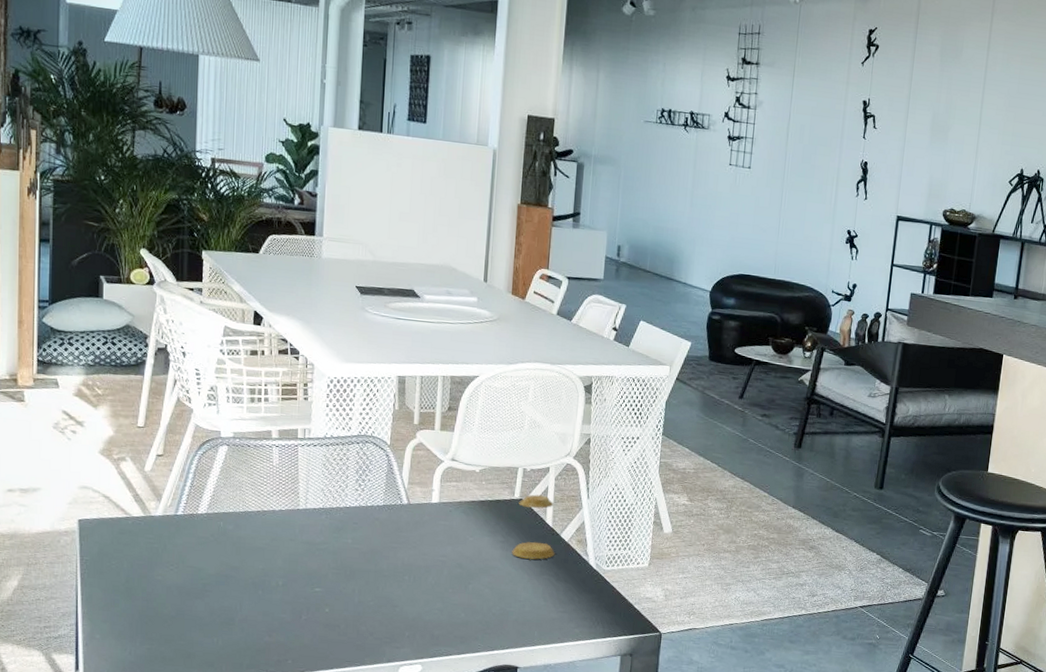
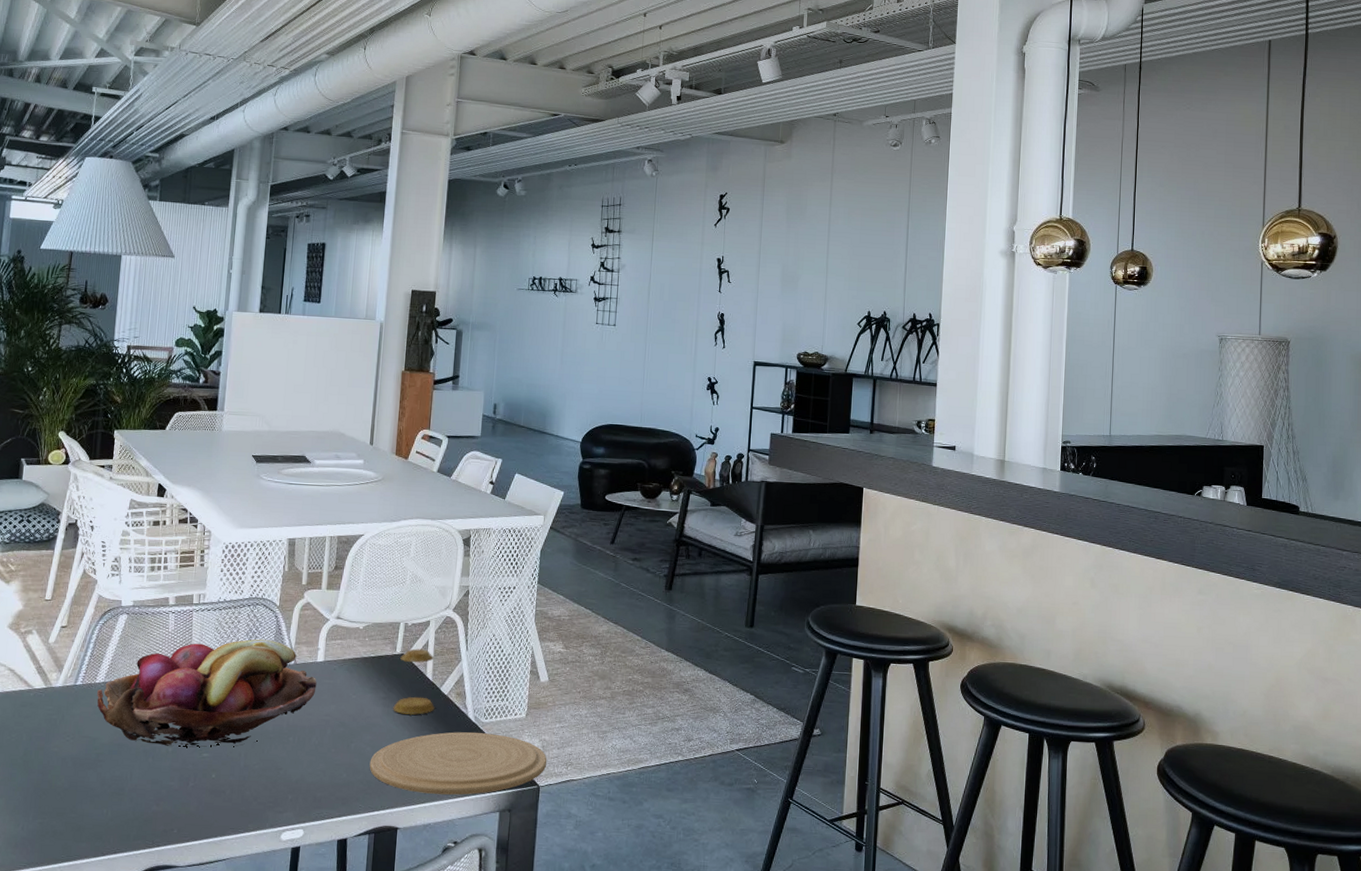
fruit basket: none [200,477,432,583] -> present [97,639,317,747]
plate: none [488,577,670,639] -> present [369,732,547,795]

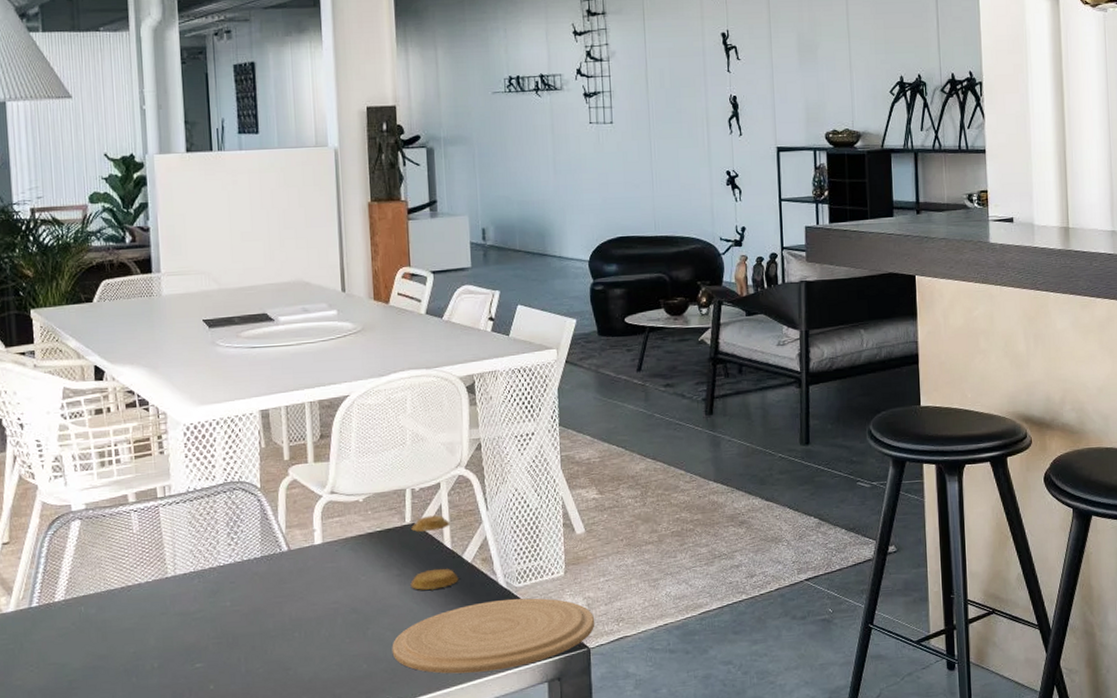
fruit basket: present [97,639,317,747] -> none [58,527,318,662]

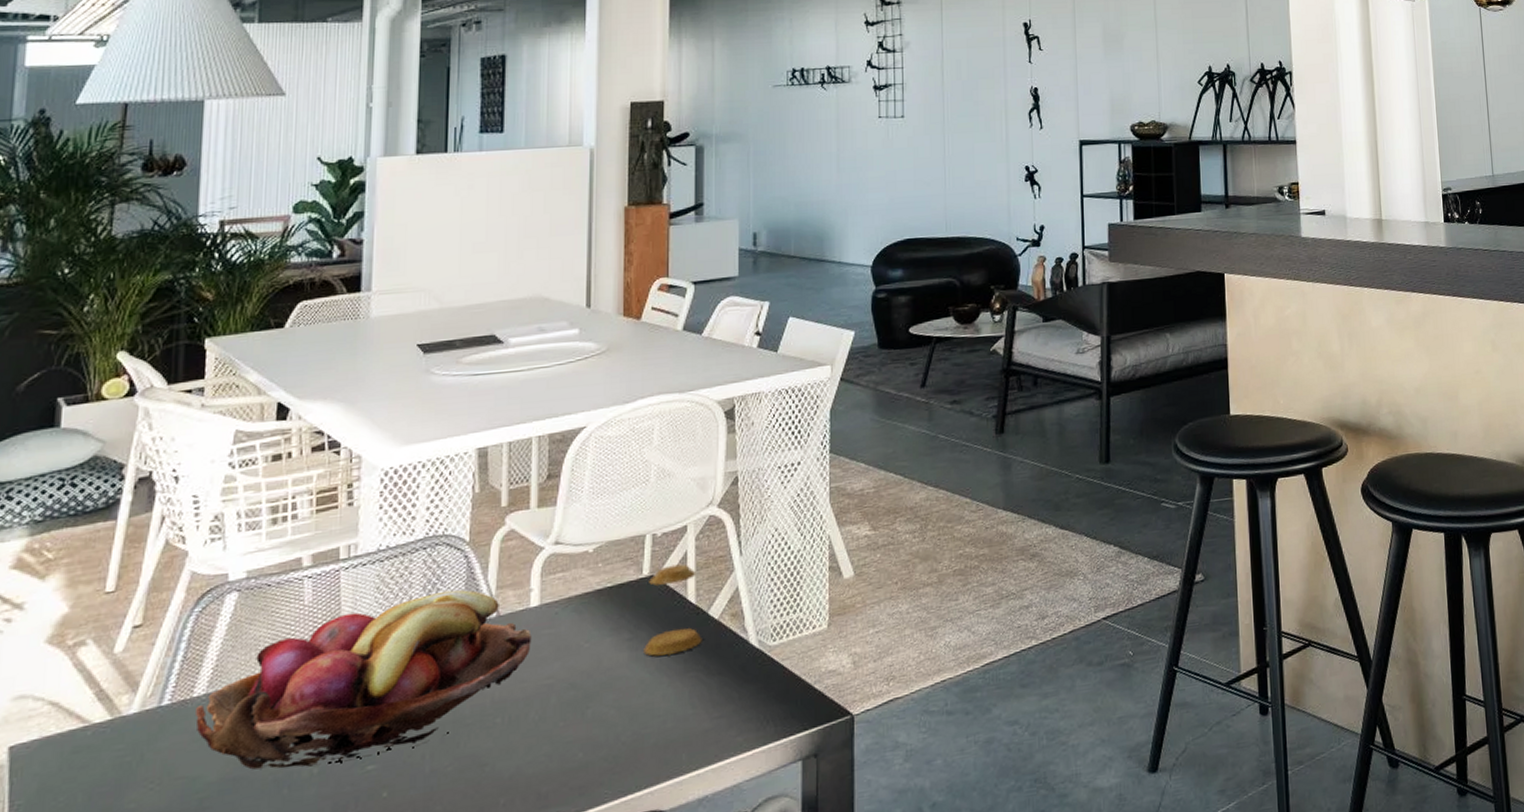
fruit basket: none [58,527,318,662] -> present [195,590,532,770]
plate: present [392,598,595,674] -> none [615,657,861,759]

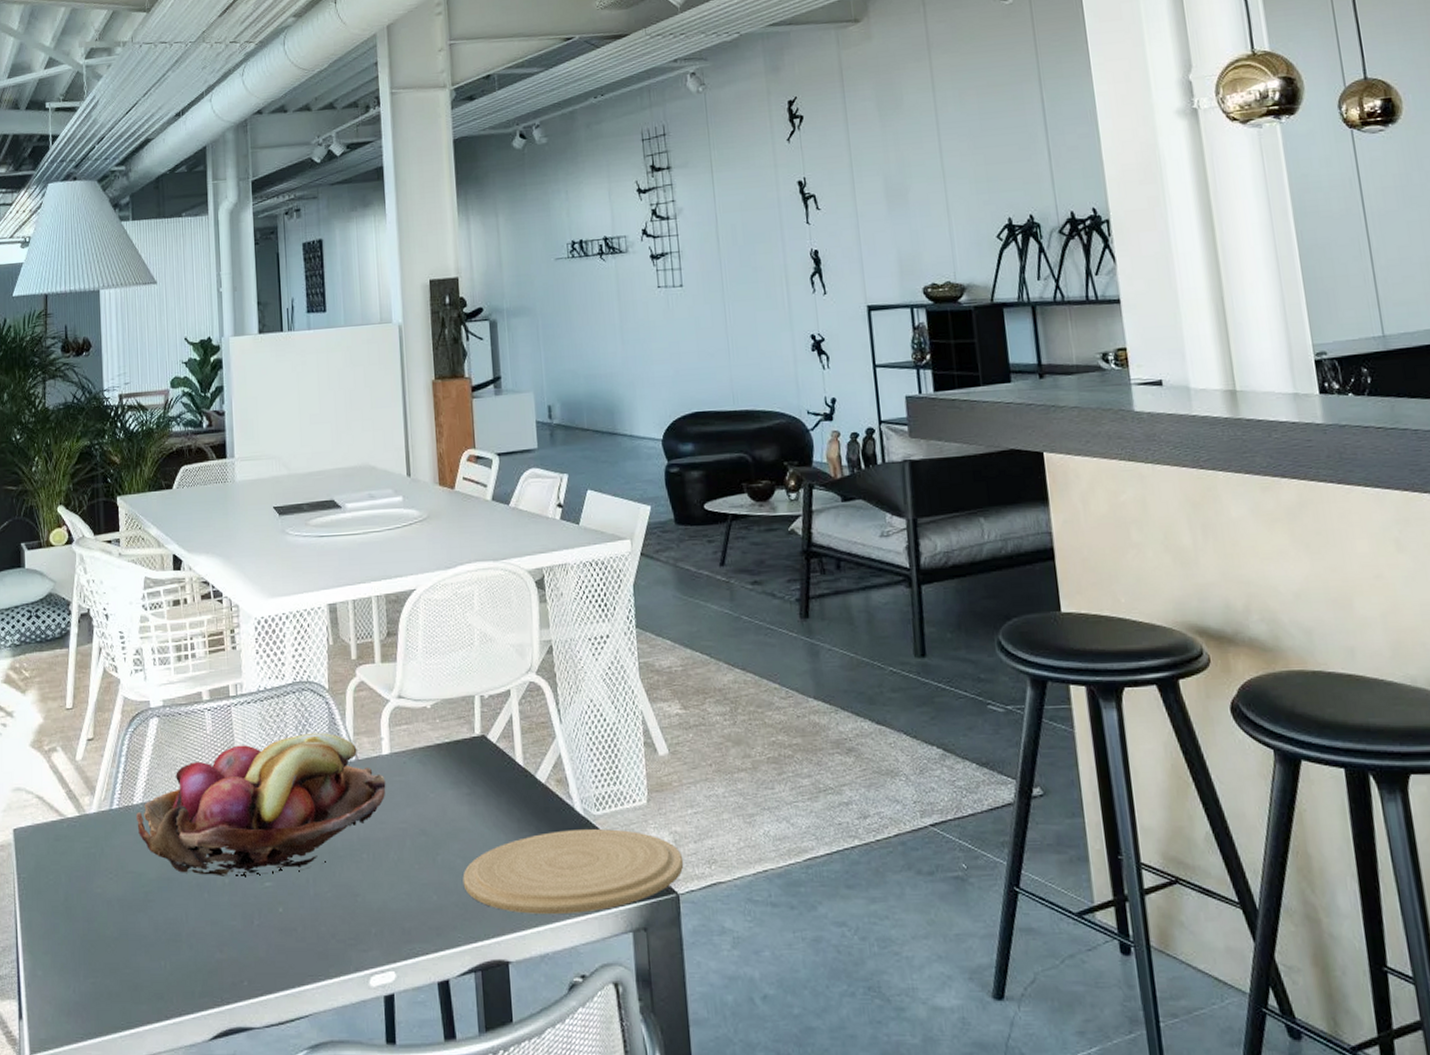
plate: none [615,657,861,759] -> present [462,829,684,914]
salt shaker: present [644,564,702,656] -> none [481,726,532,814]

